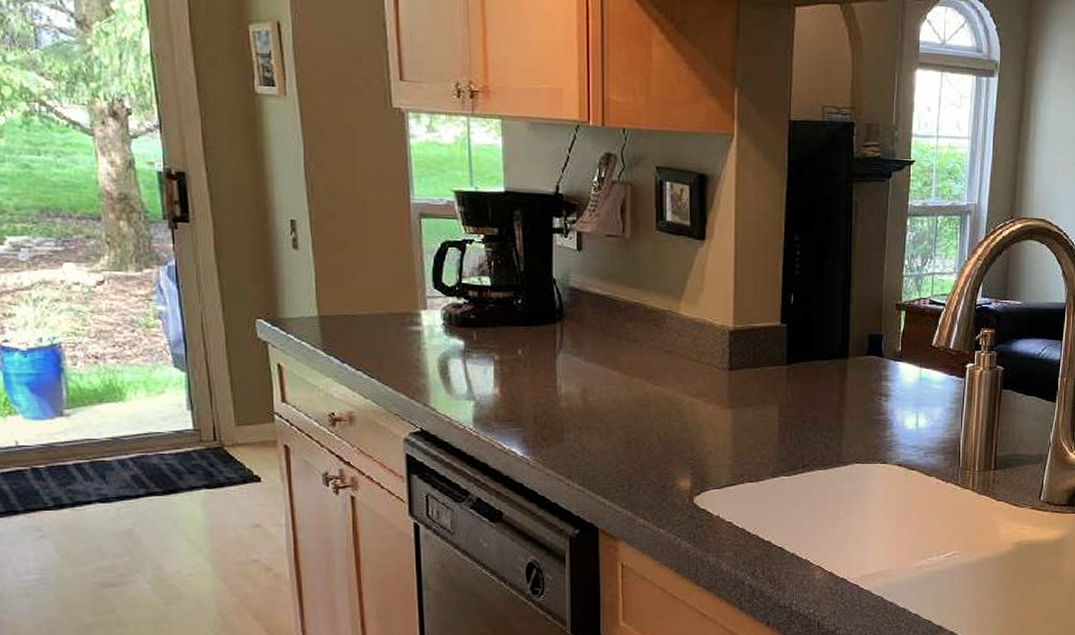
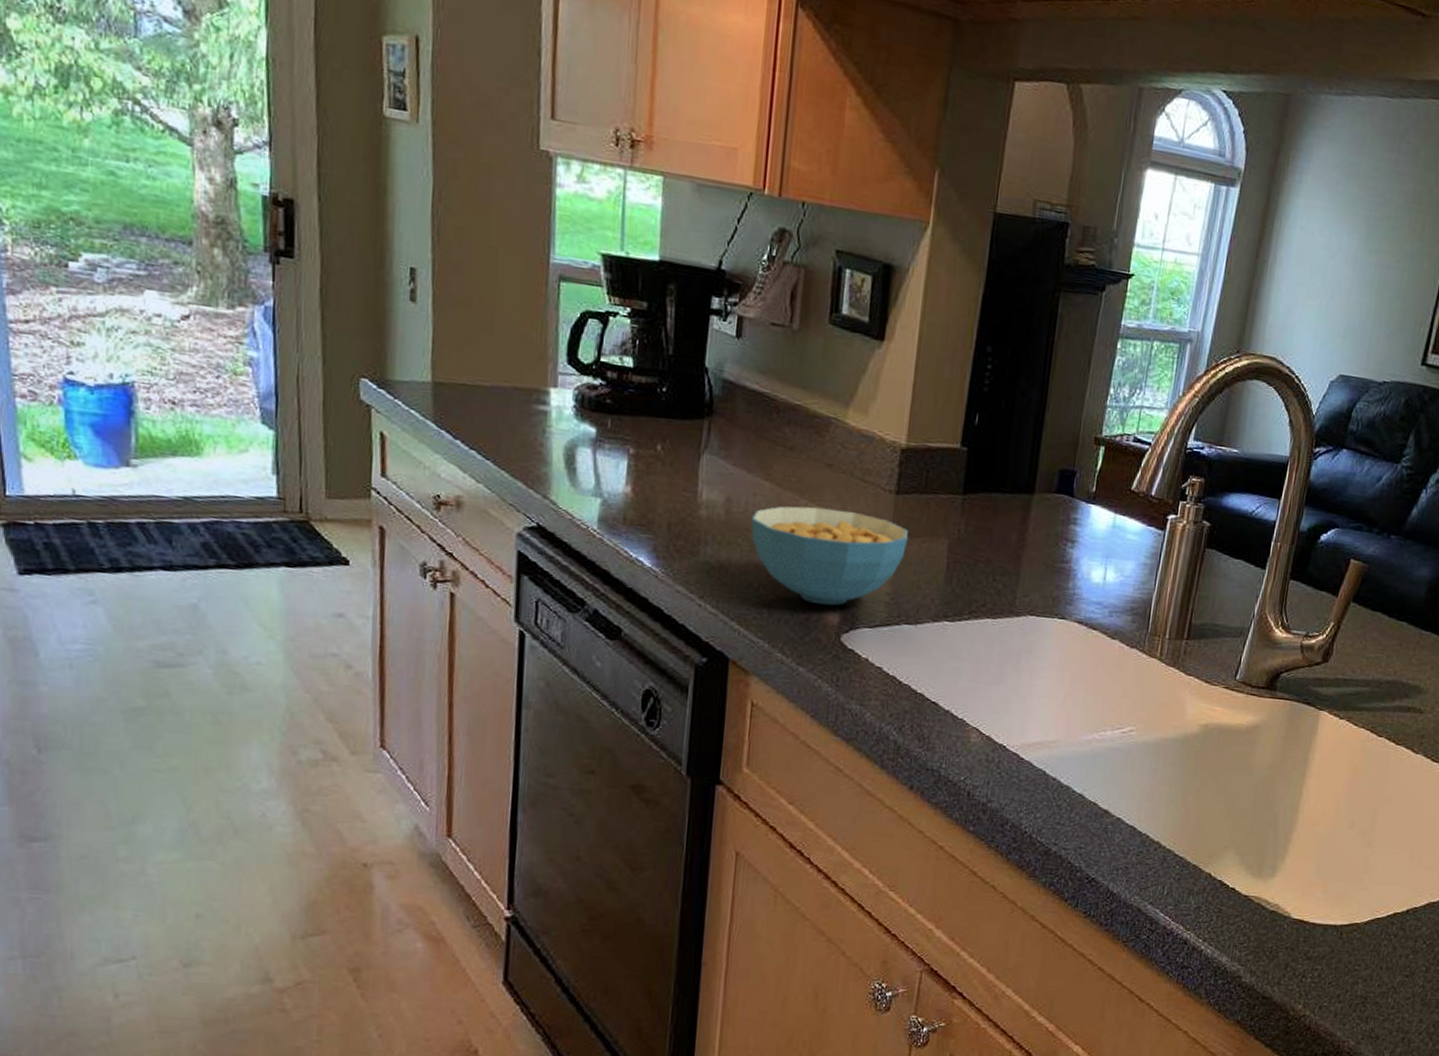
cereal bowl: none [606,389,744,473] -> present [751,506,909,606]

